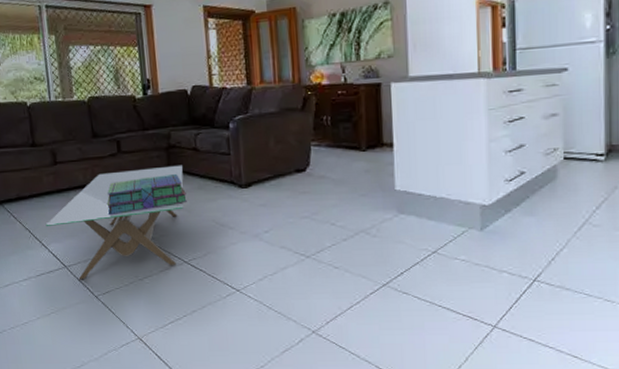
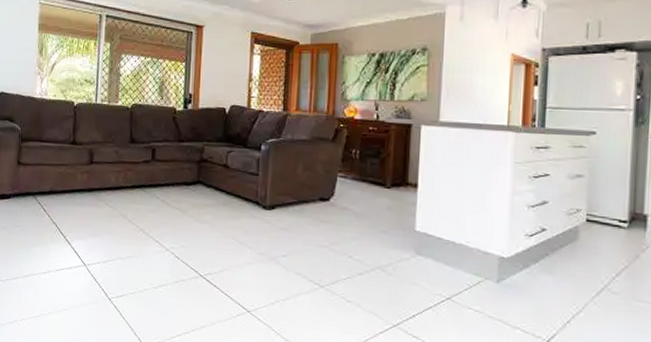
coffee table: present [45,165,184,280] -> none [72,178,211,280]
stack of books: present [106,173,187,216] -> none [133,187,211,220]

